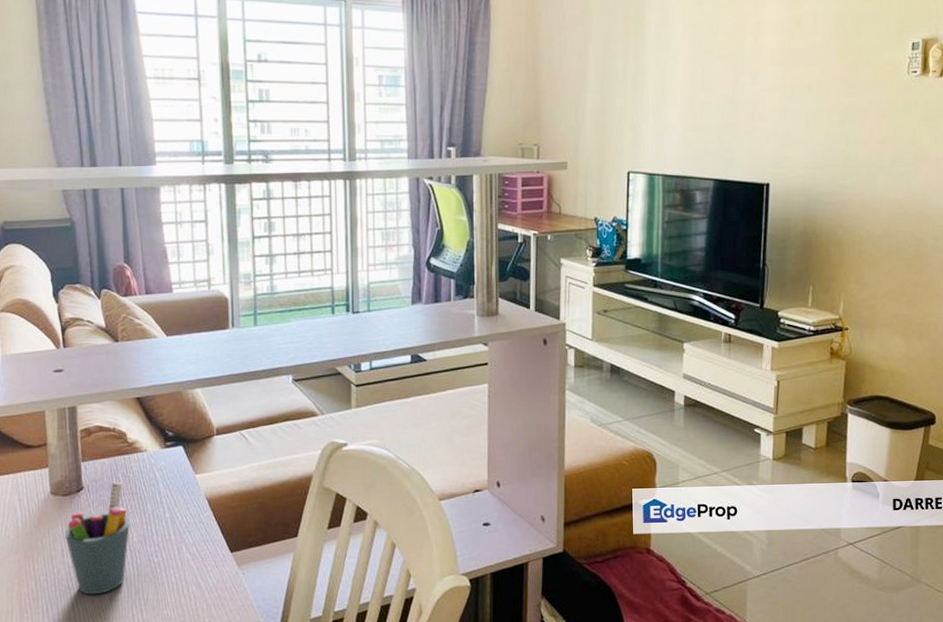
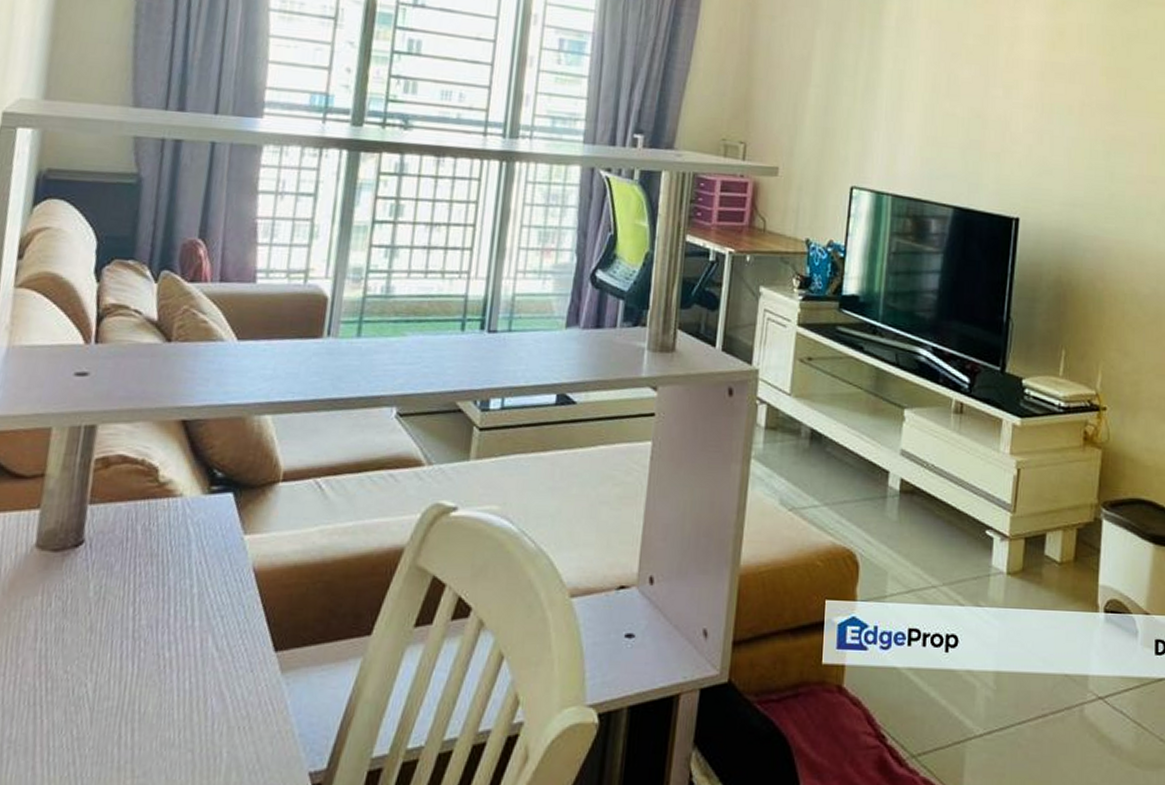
pen holder: present [65,482,130,595] -> none [43,536,141,702]

